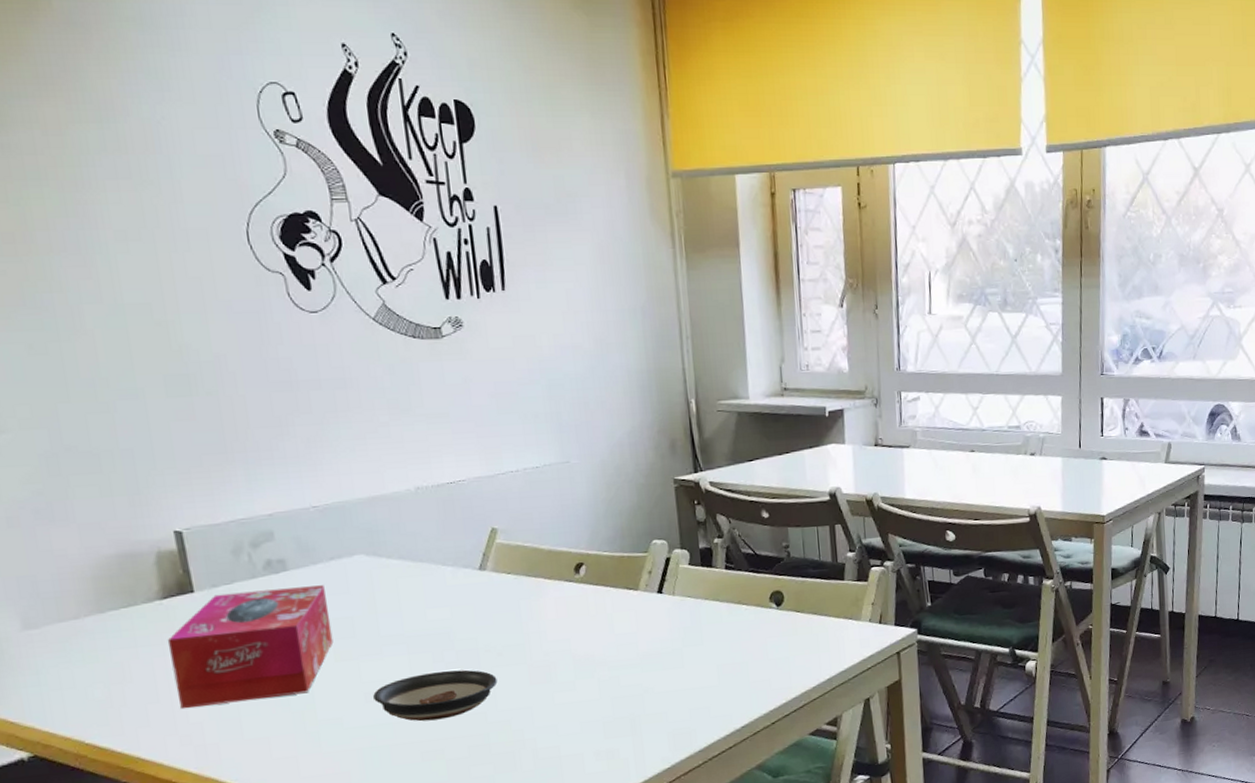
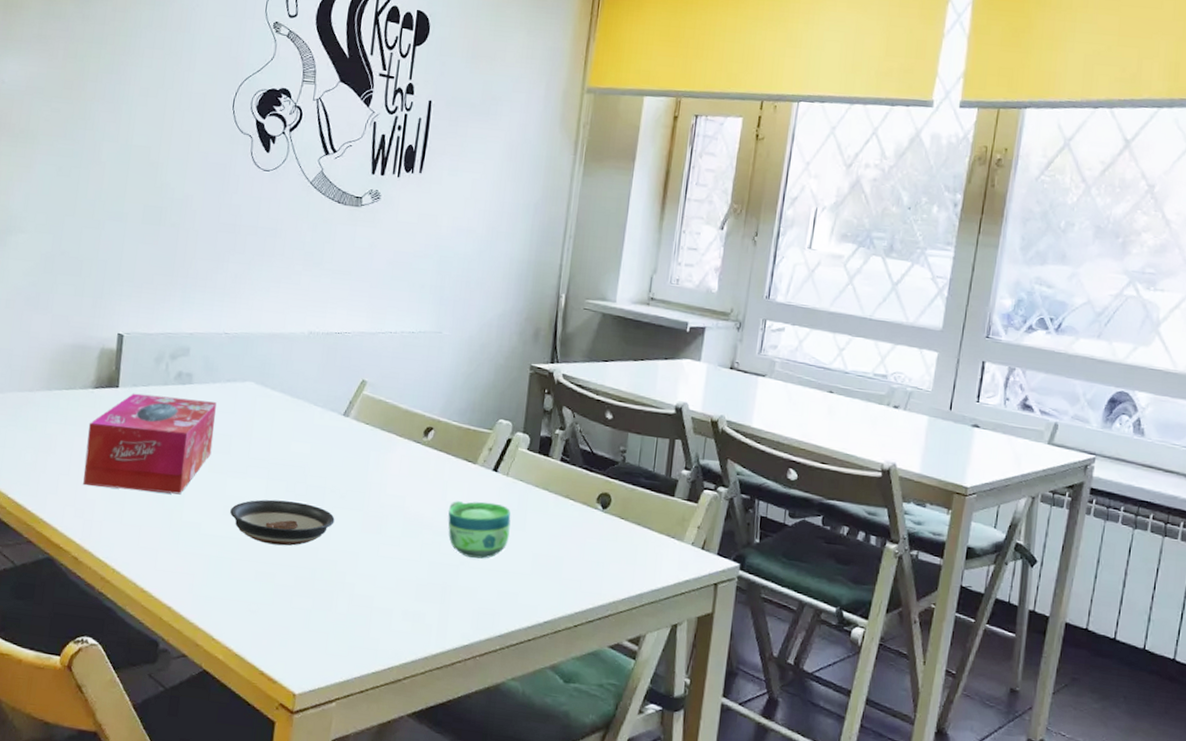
cup: none [619,624,689,684] -> present [448,501,511,559]

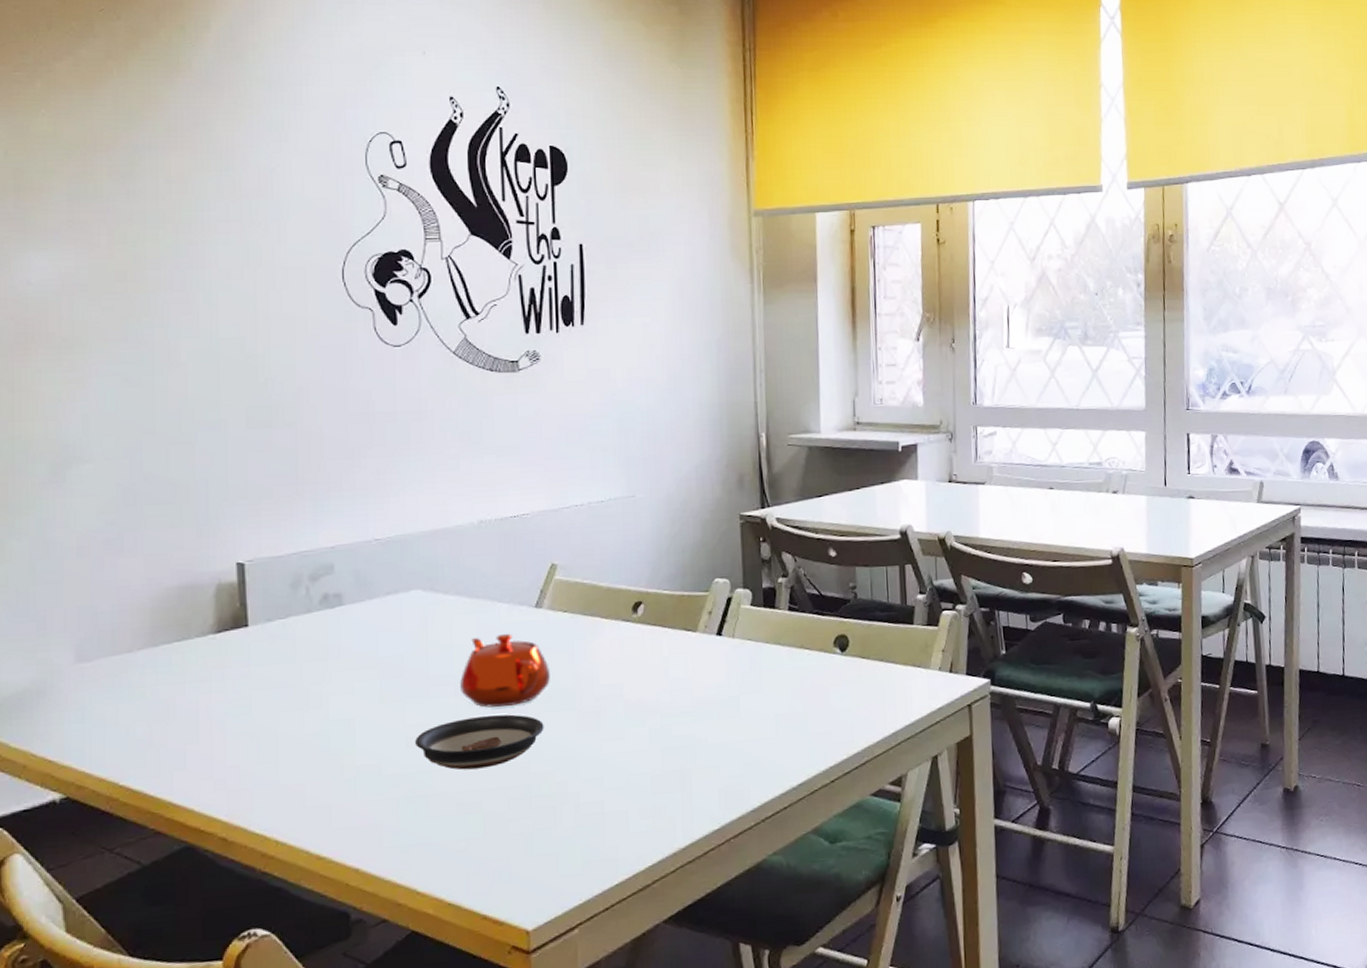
tissue box: present [83,393,217,495] -> none [215,621,381,751]
teapot: none [272,432,347,497] -> present [460,633,550,708]
cup: present [448,501,511,559] -> none [674,669,746,734]

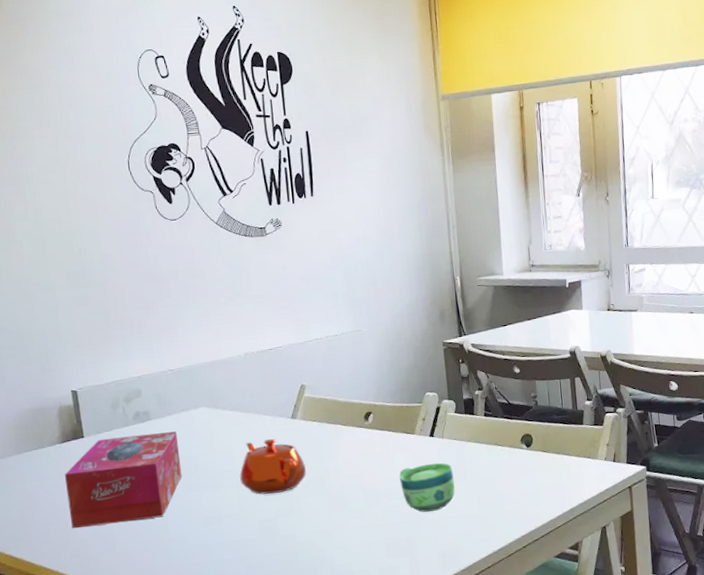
tissue box: none [215,621,381,751] -> present [64,431,182,529]
saucer: present [415,714,544,770] -> none [211,499,304,541]
cup: none [674,669,746,734] -> present [399,462,455,512]

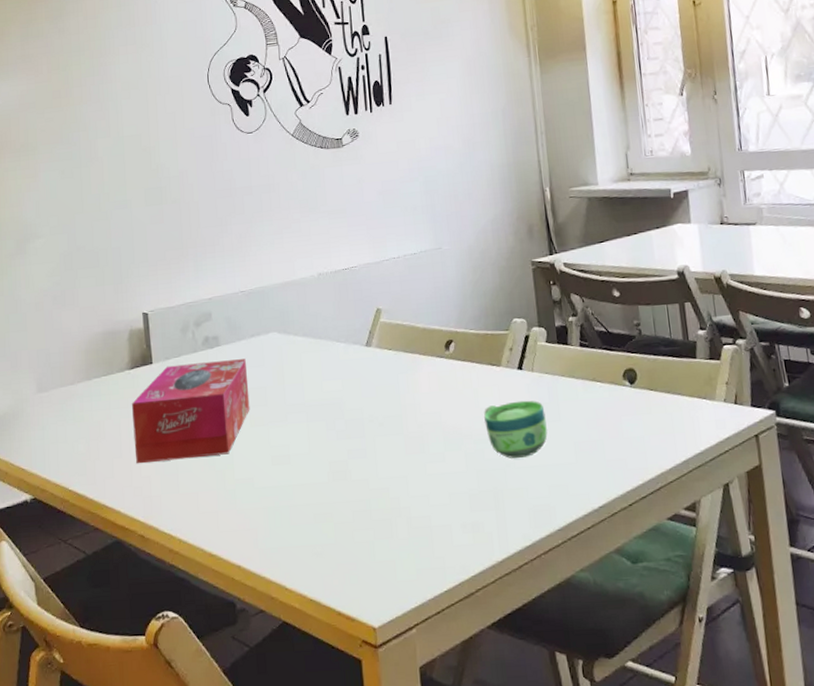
teapot: present [240,438,306,495] -> none [310,368,381,432]

